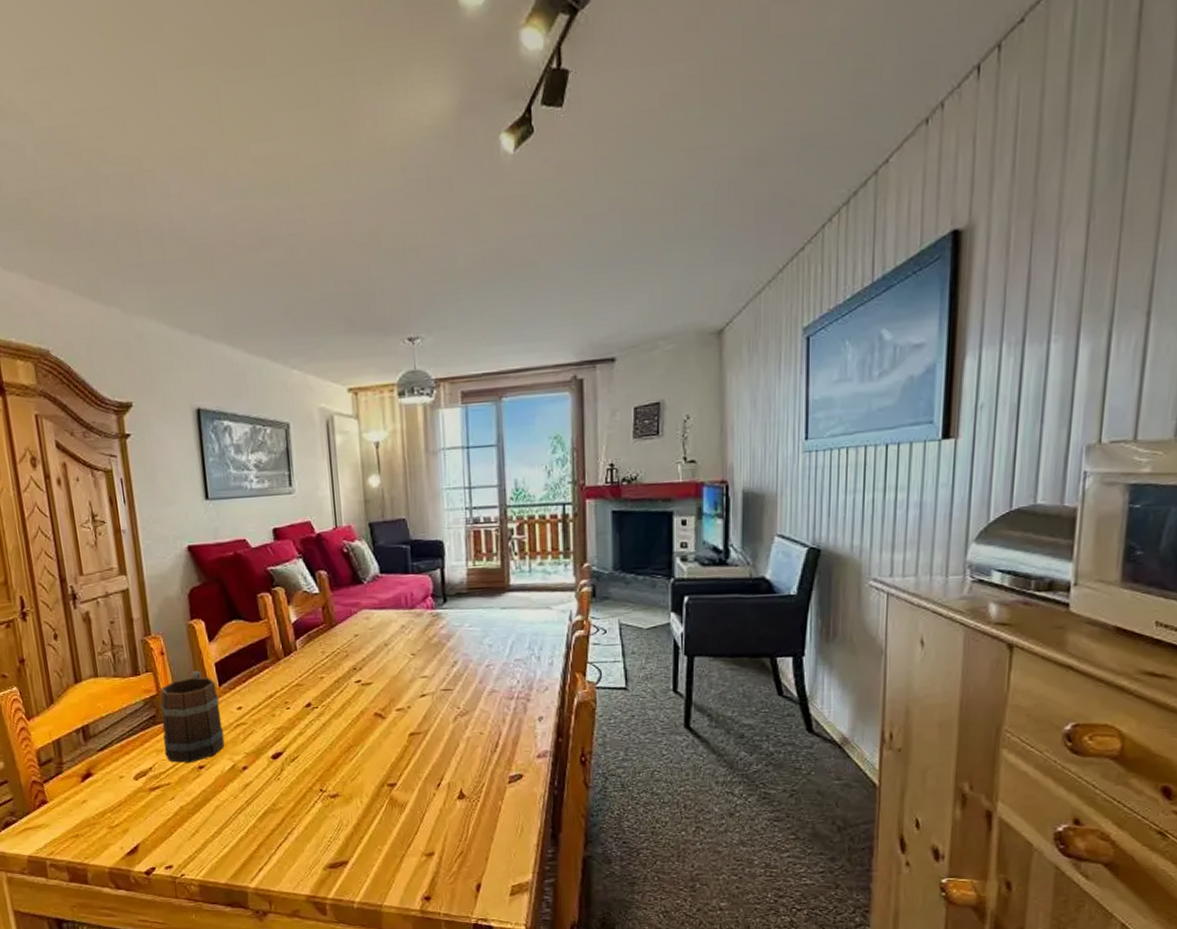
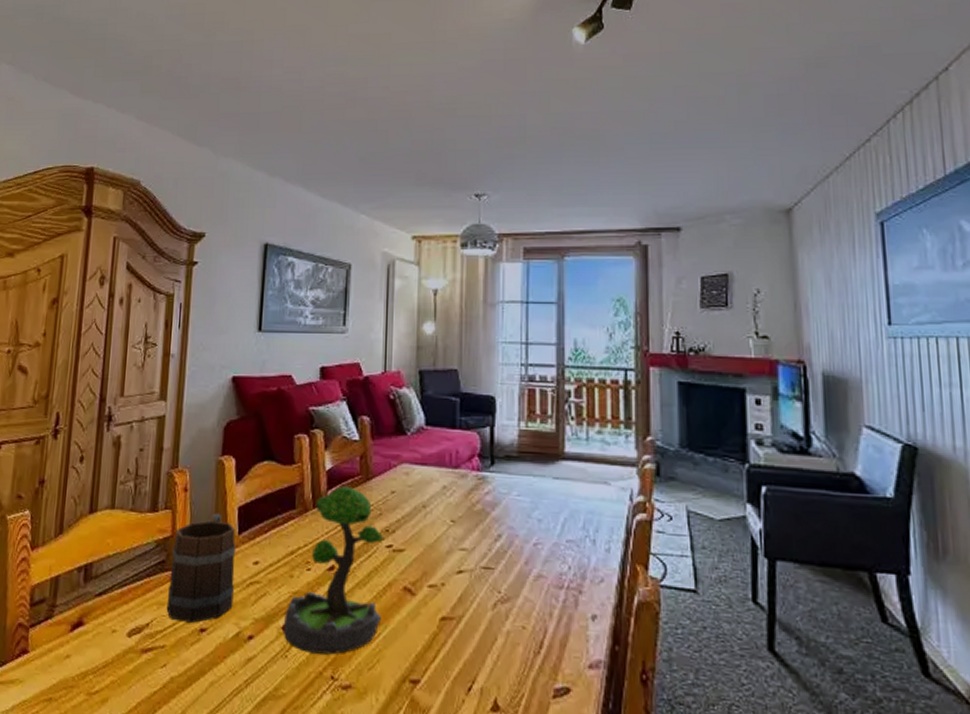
plant: none [272,634,358,774] -> present [284,486,385,655]

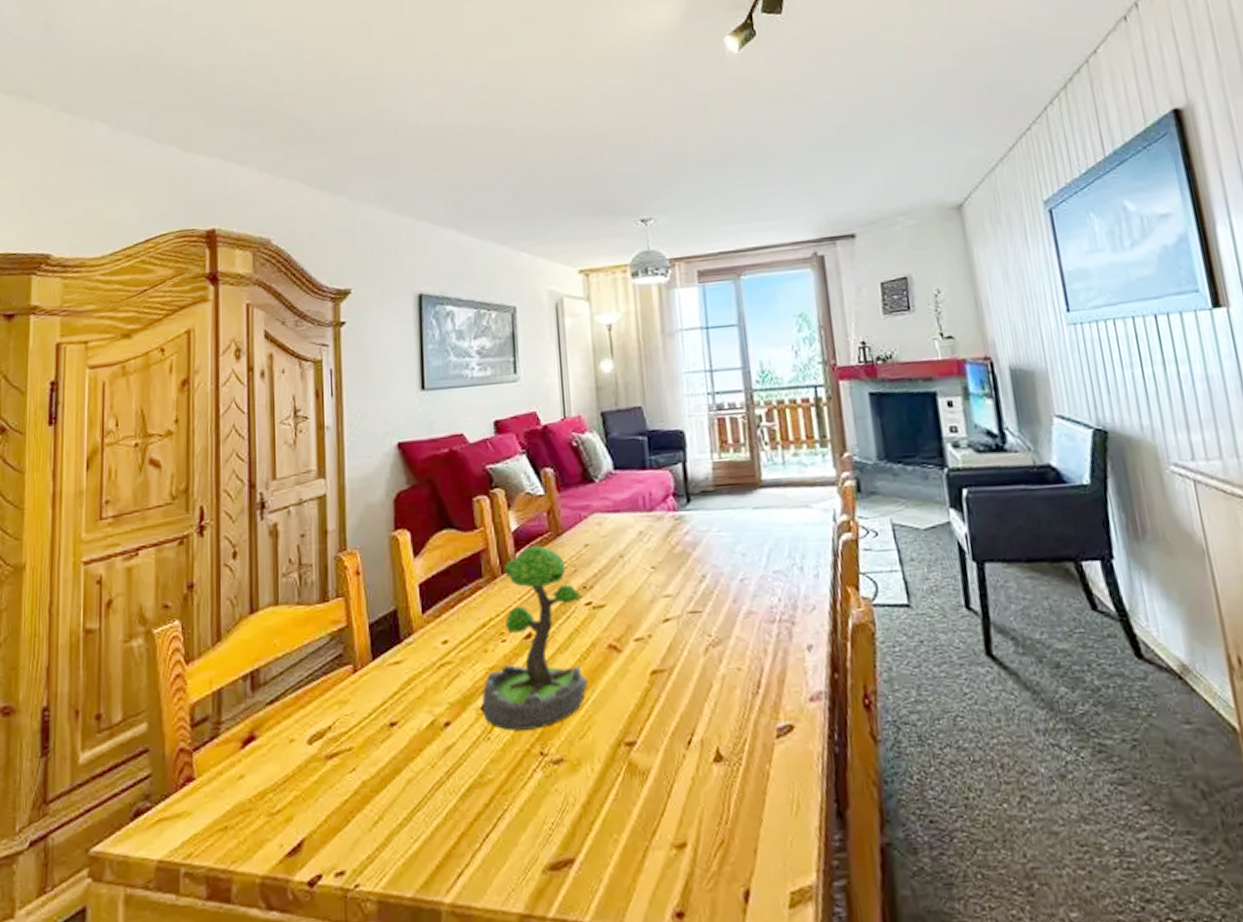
mug: present [166,513,236,623] -> none [349,593,424,719]

